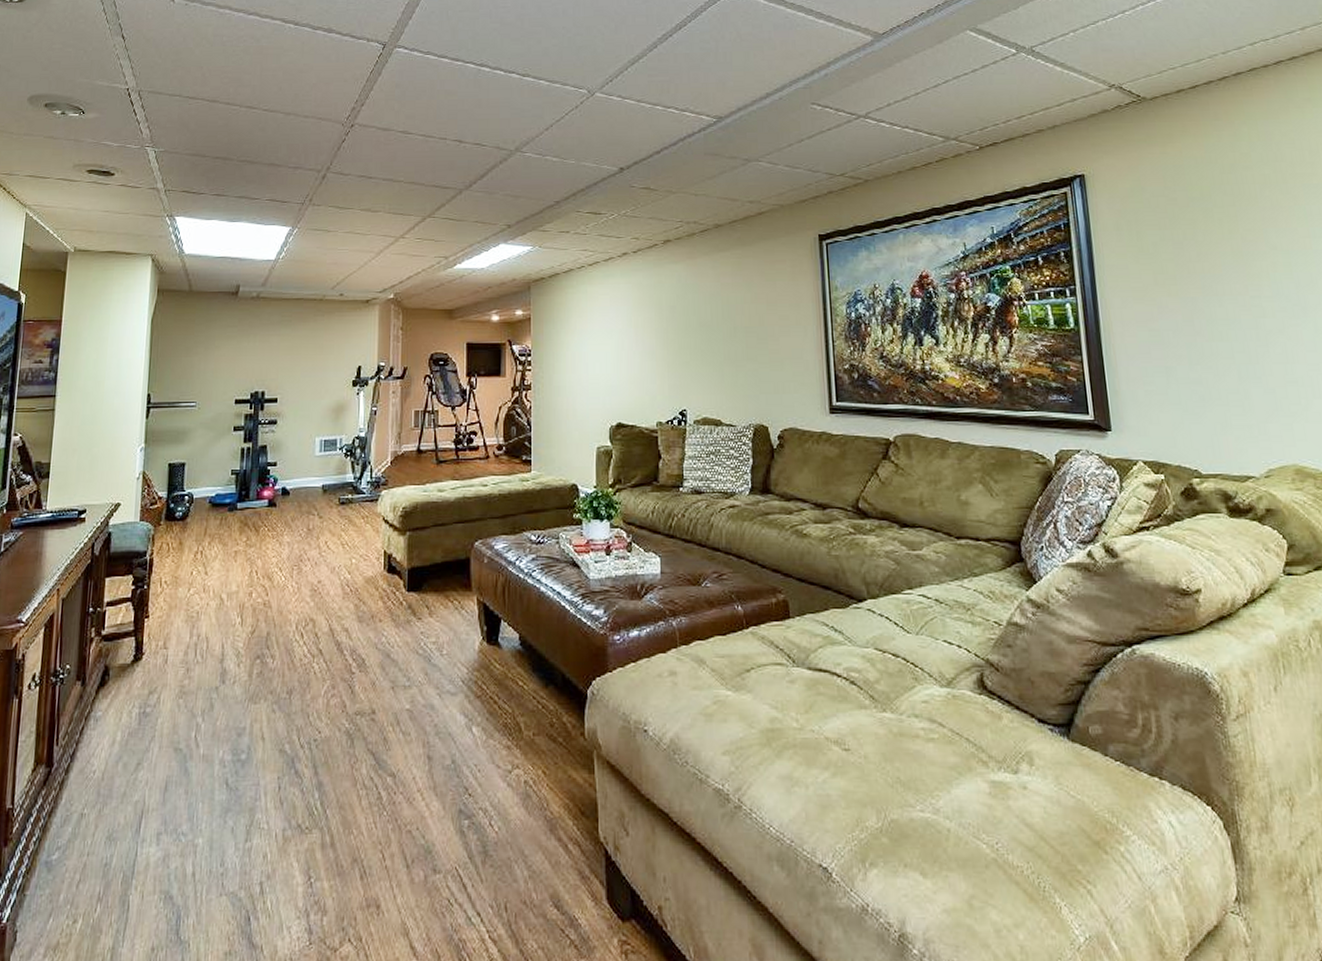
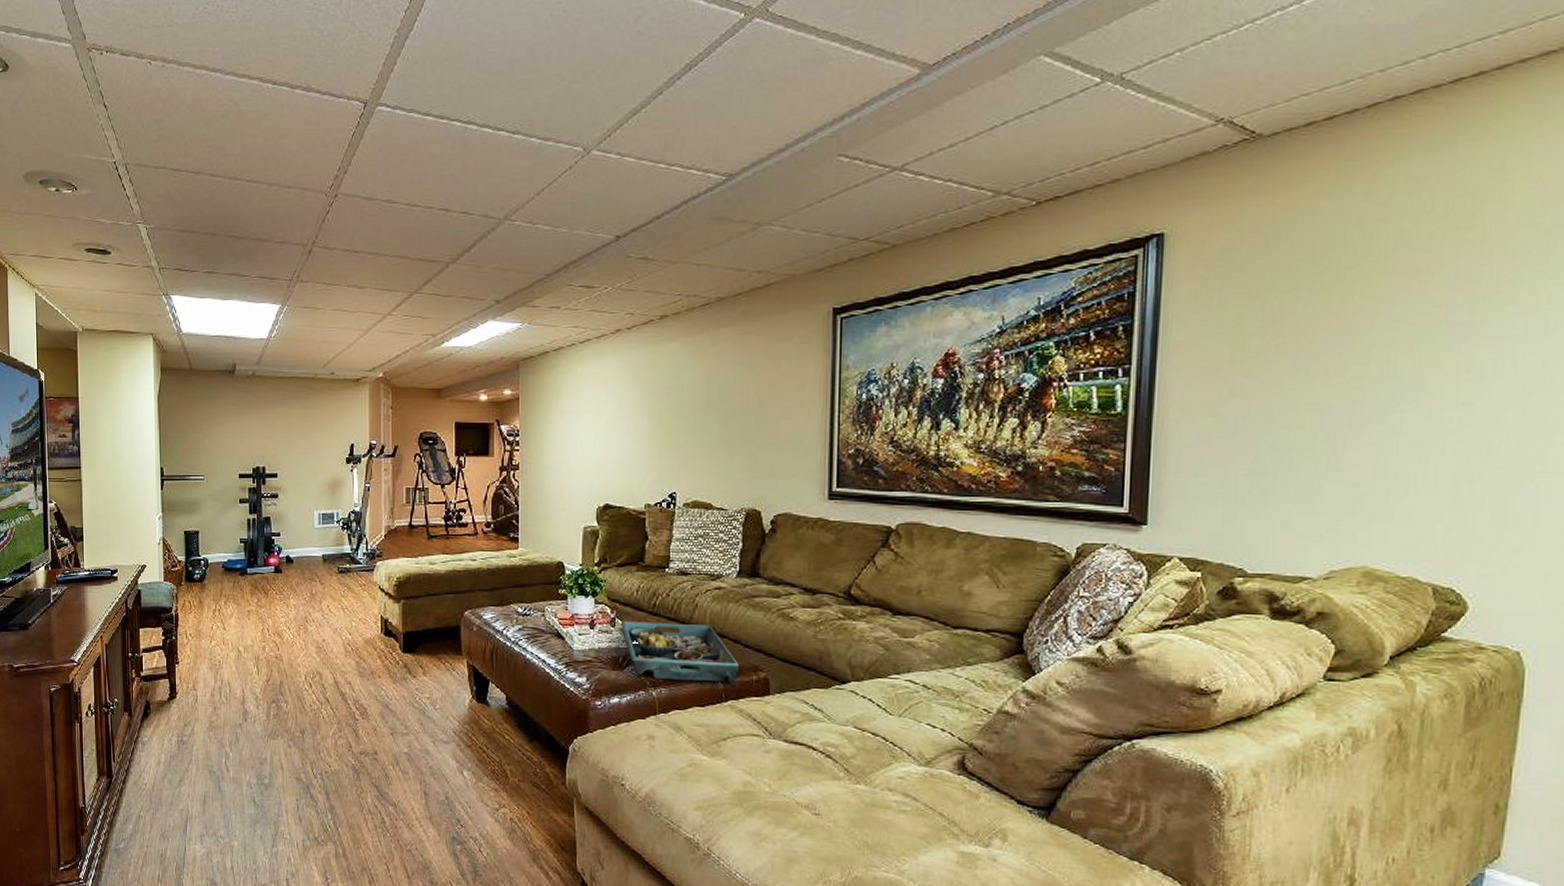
serving tray: none [636,545,759,608] -> present [620,621,740,683]

